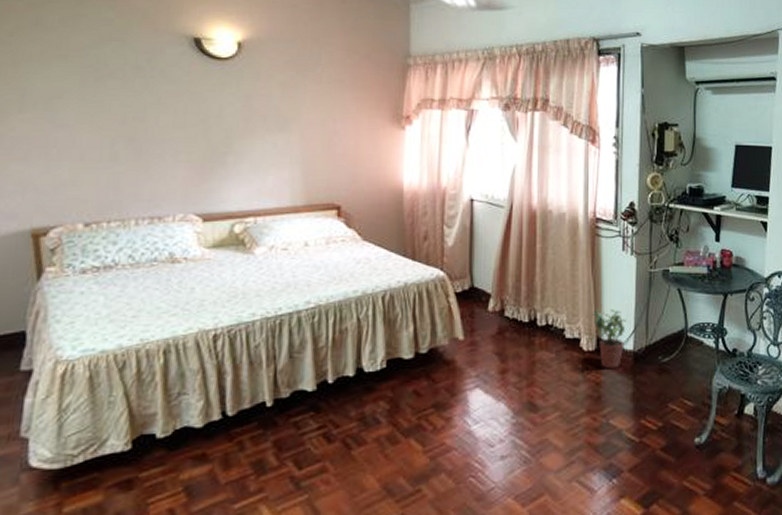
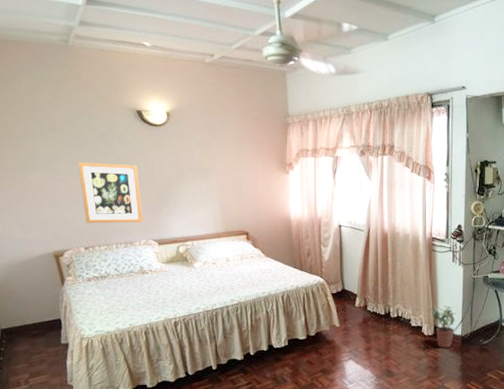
wall art: none [92,102,185,189] -> present [78,162,143,223]

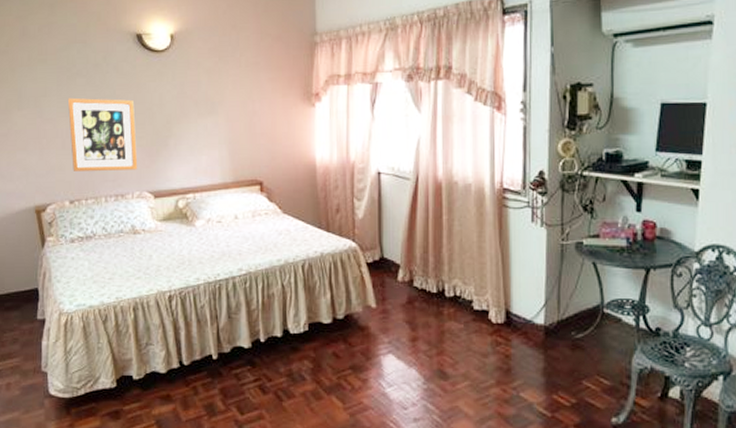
potted plant: present [430,305,456,348] -> none [500,281,537,341]

